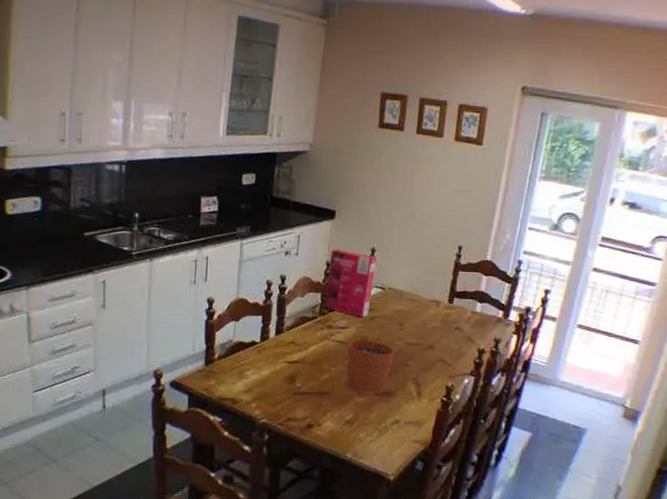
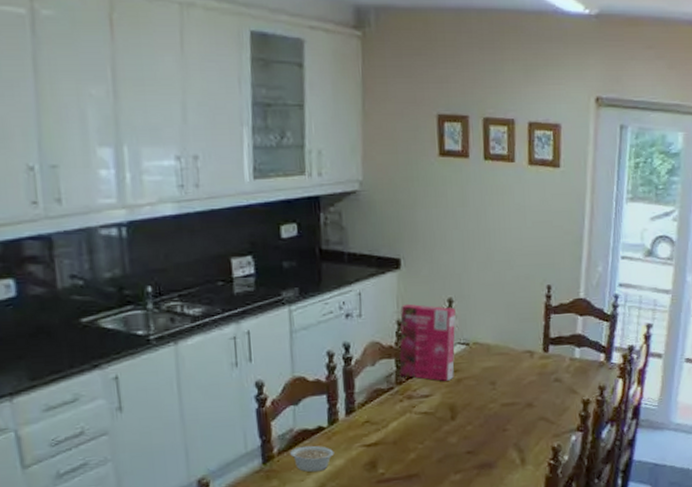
legume: none [227,355,263,378] -> present [290,445,334,473]
plant pot: present [347,325,395,395] -> none [434,387,490,470]

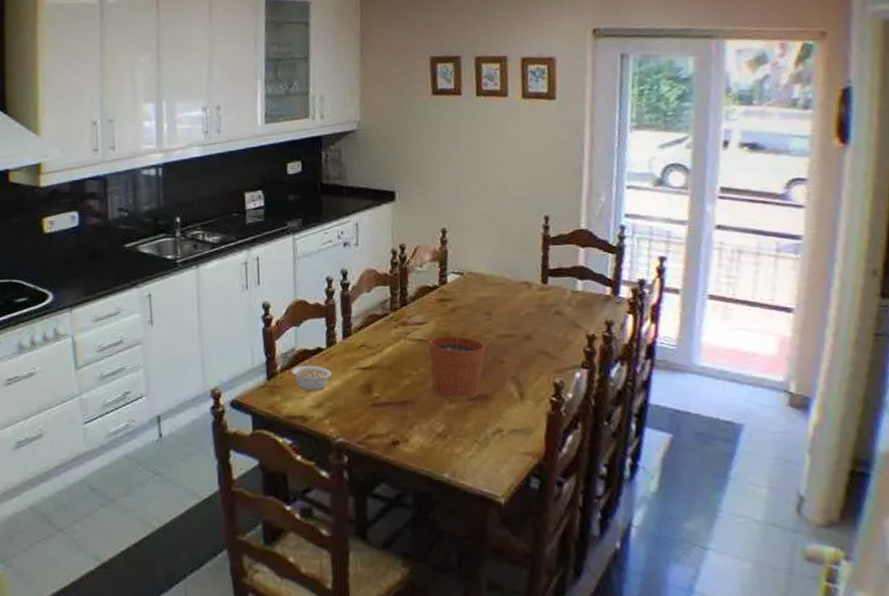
cereal box: present [399,303,456,381] -> none [394,233,450,309]
plant pot: none [434,387,490,470] -> present [428,316,486,400]

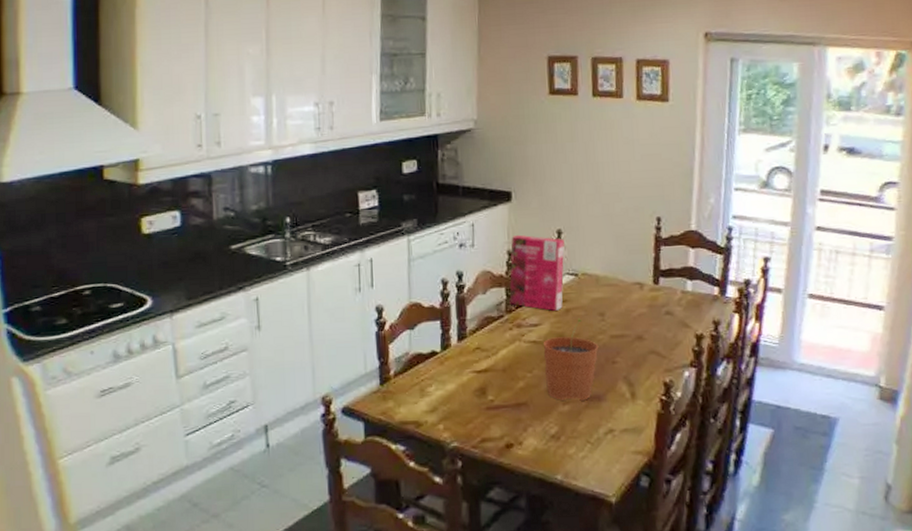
legume: present [292,365,332,391] -> none [405,369,446,396]
cereal box: none [394,233,450,309] -> present [509,234,565,311]

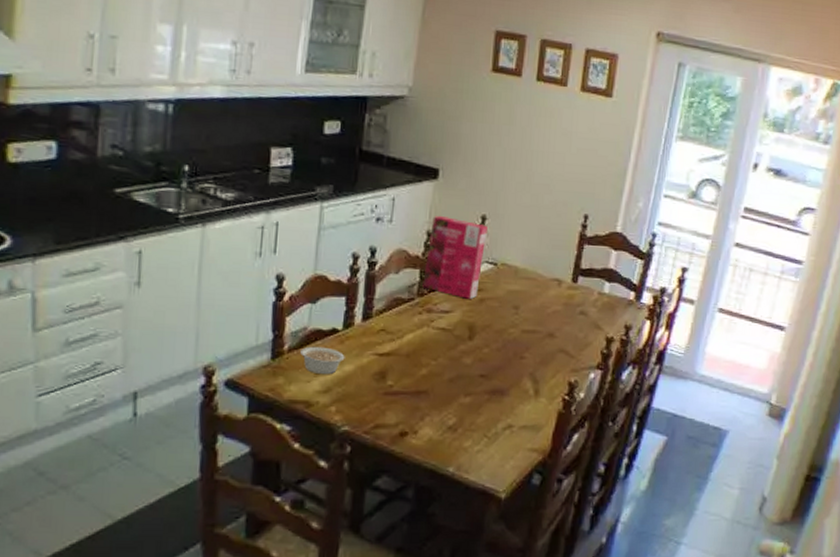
legume: none [405,369,446,396] -> present [300,346,345,375]
plant pot: present [543,317,599,401] -> none [450,308,509,394]

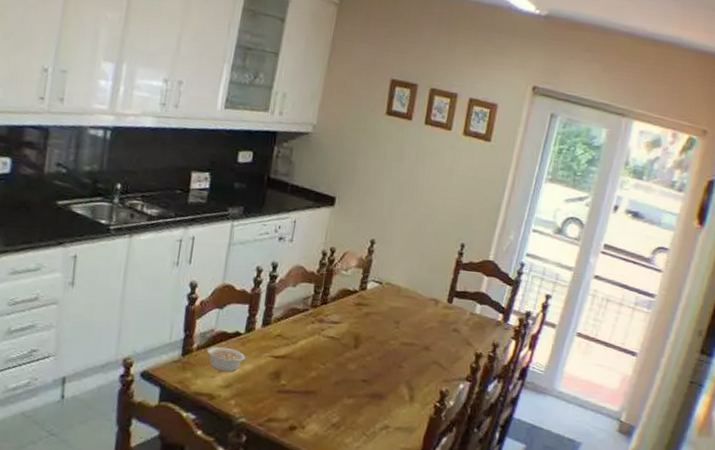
cereal box: present [422,215,488,299] -> none [316,237,376,313]

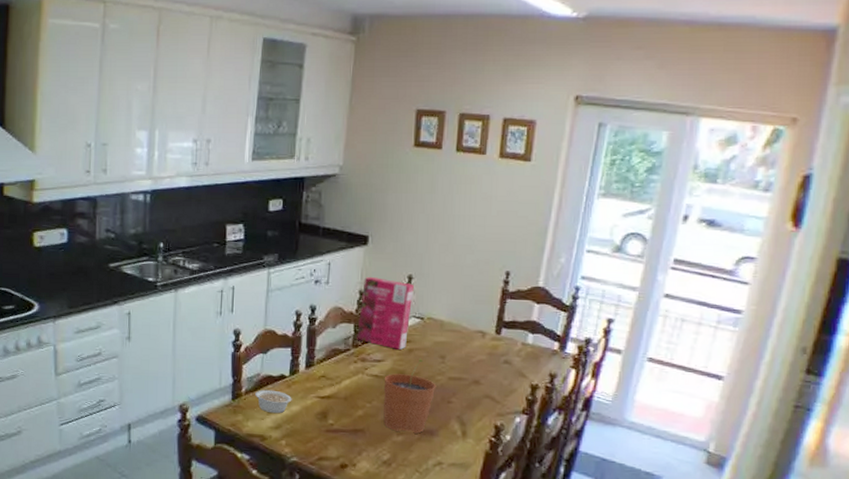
cereal box: none [316,237,376,313] -> present [357,276,414,350]
plant pot: none [335,322,389,397] -> present [383,358,437,434]

